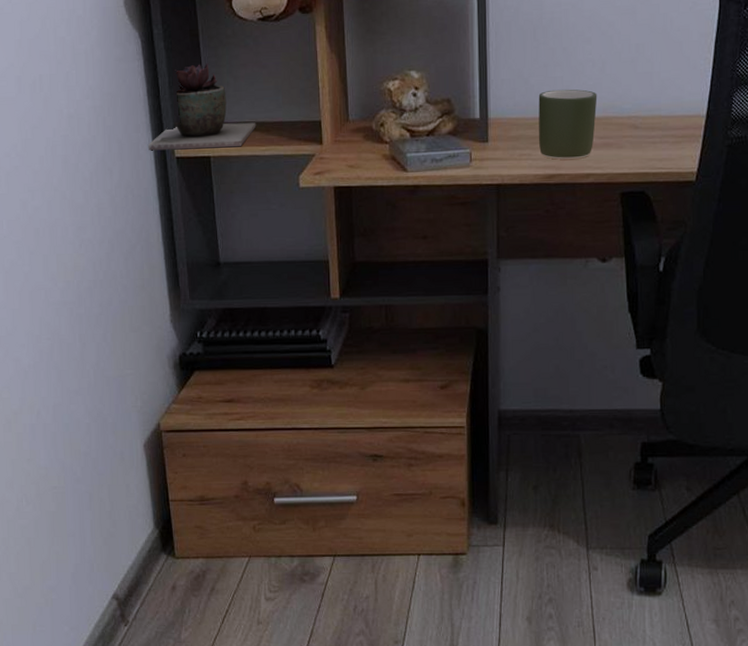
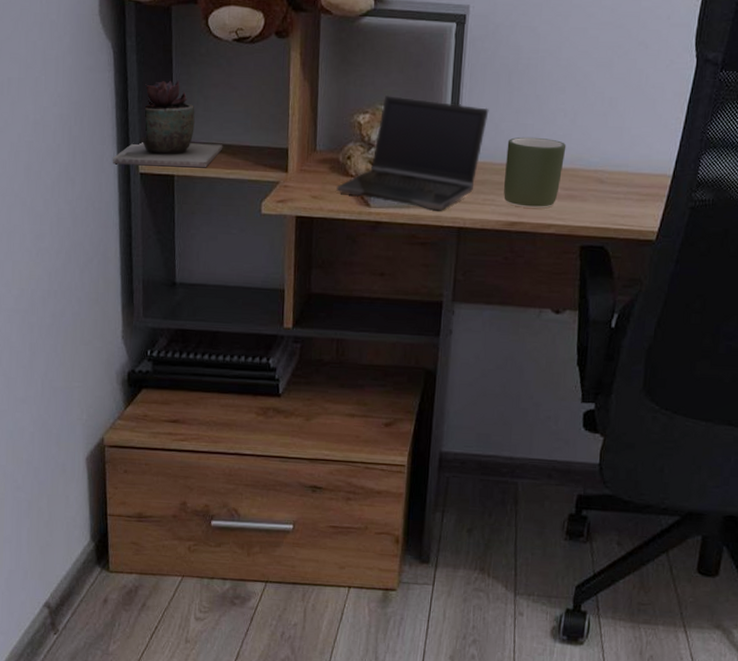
laptop computer: none [372,59,517,170] -> present [336,94,489,211]

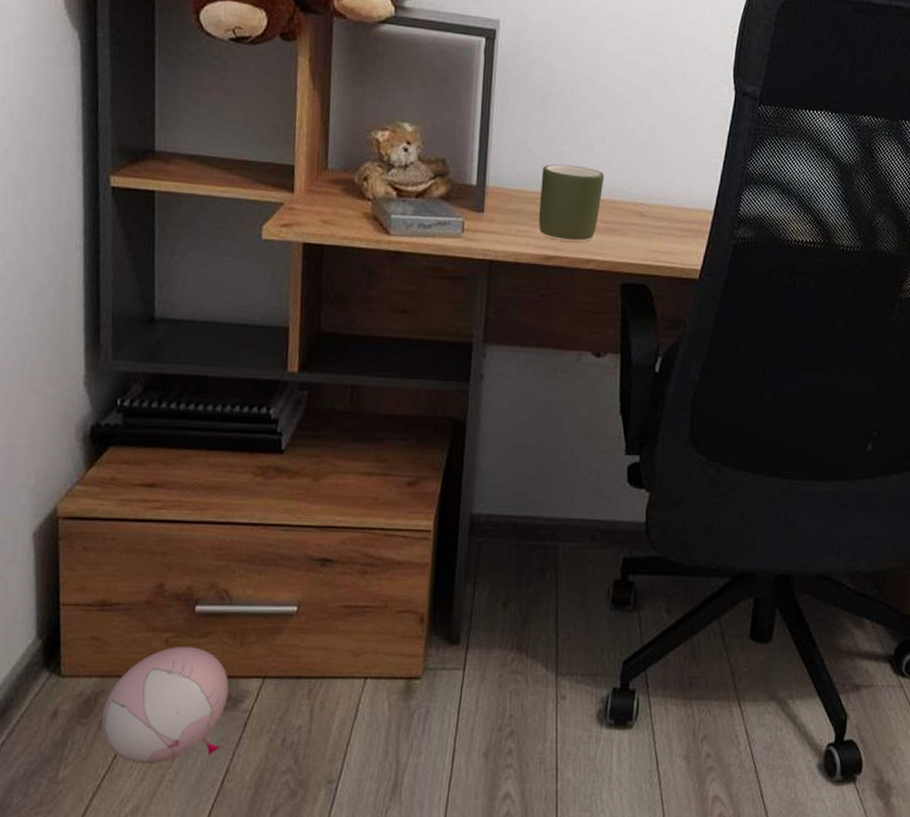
succulent plant: present [112,80,223,168] -> none [76,80,216,184]
ball: none [141,552,239,645] -> present [102,646,229,765]
laptop computer: present [336,94,489,211] -> none [351,111,522,242]

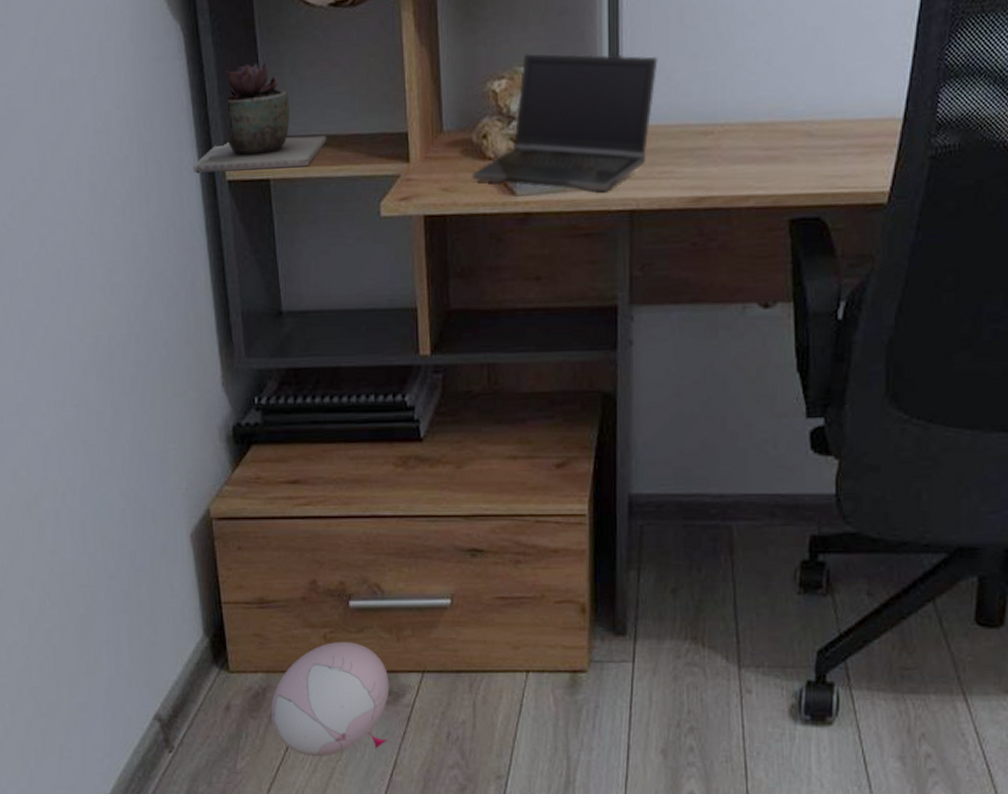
succulent plant: none [76,80,216,184] -> present [192,62,327,173]
laptop computer: none [351,111,522,242] -> present [472,52,658,192]
mug: present [539,164,605,243] -> none [685,87,761,179]

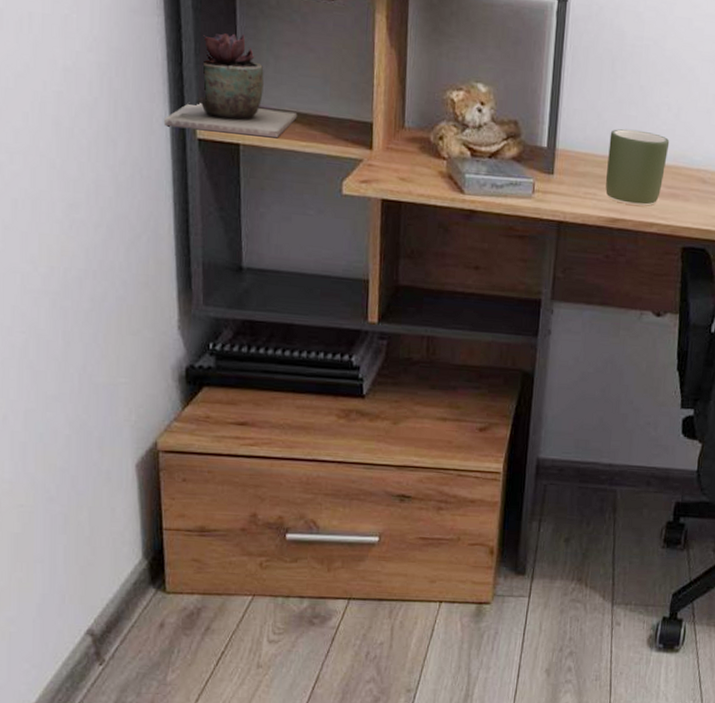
ball: present [271,641,390,757] -> none [204,569,318,671]
laptop computer: present [472,52,658,192] -> none [427,71,592,203]
mug: none [685,87,761,179] -> present [605,129,670,207]

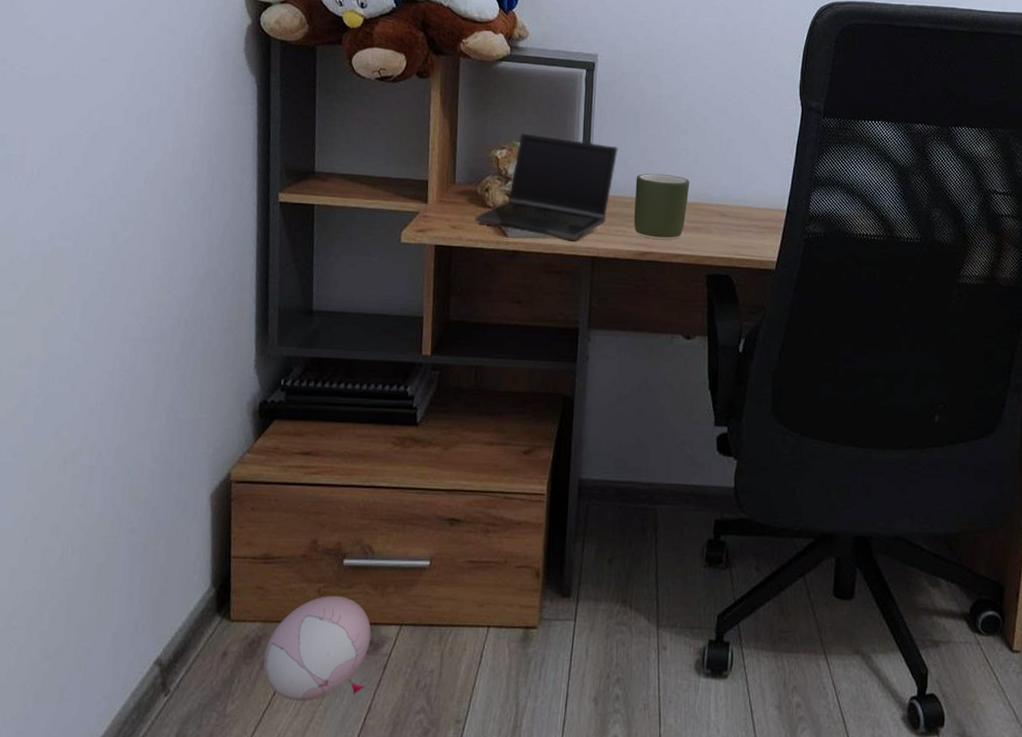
succulent plant: present [163,33,298,139] -> none [251,114,364,198]
ball: none [204,569,318,671] -> present [263,595,372,702]
laptop computer: none [427,71,592,203] -> present [475,132,618,241]

